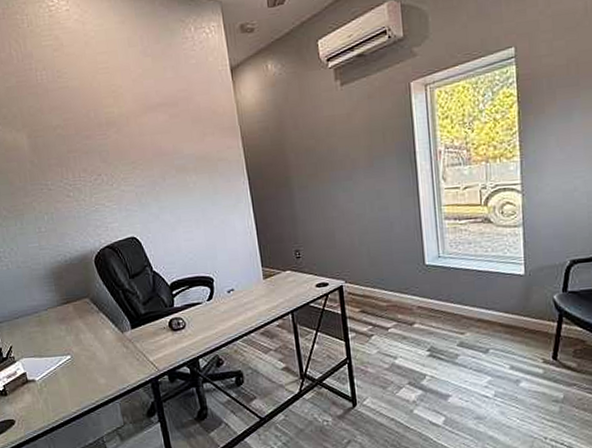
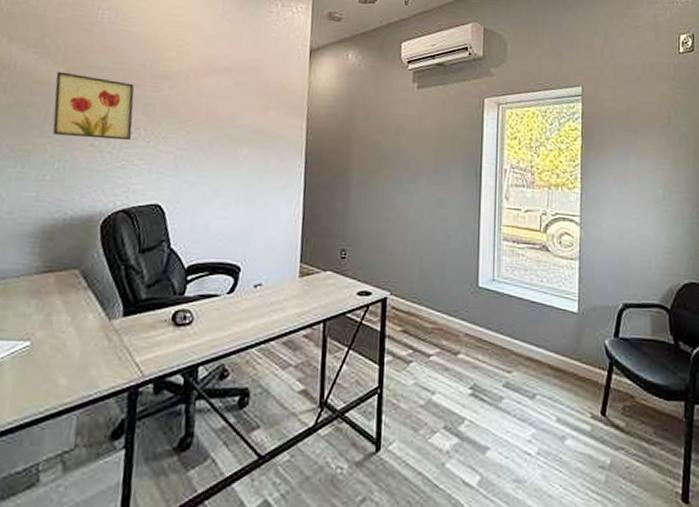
wall art: none [21,135,98,194] -> present [52,71,134,141]

